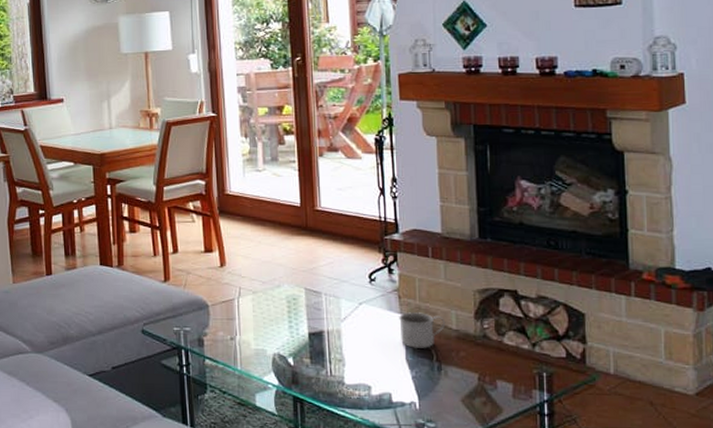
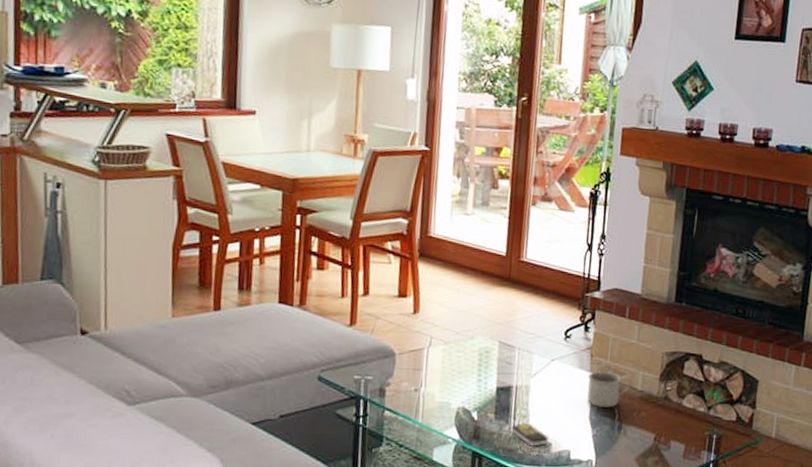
remote control: none [329,366,368,390] -> present [511,422,549,447]

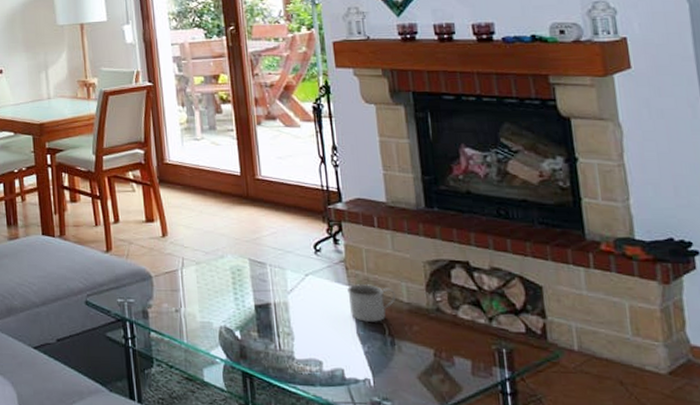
remote control: present [511,422,549,447] -> none [277,340,319,365]

